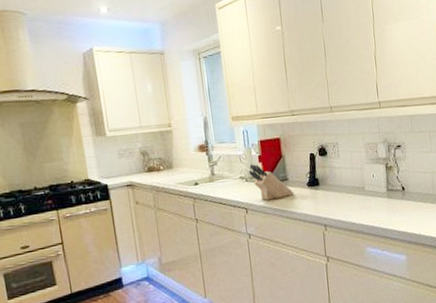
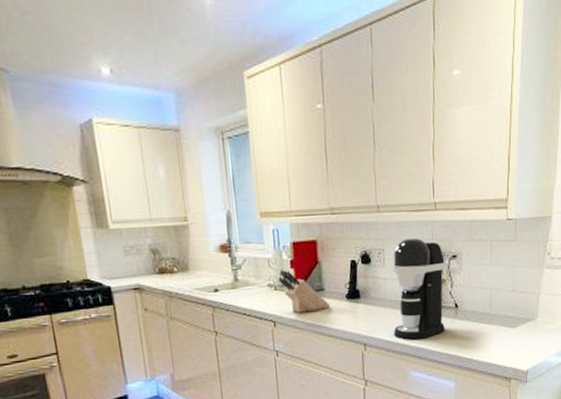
coffee maker: none [346,132,394,220] -> present [393,237,445,340]

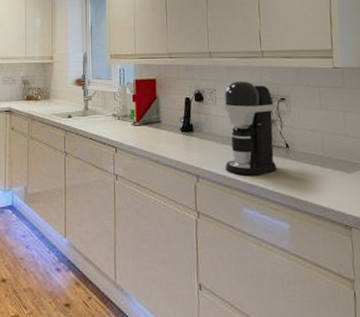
knife block: present [278,270,331,313] -> none [122,102,167,141]

